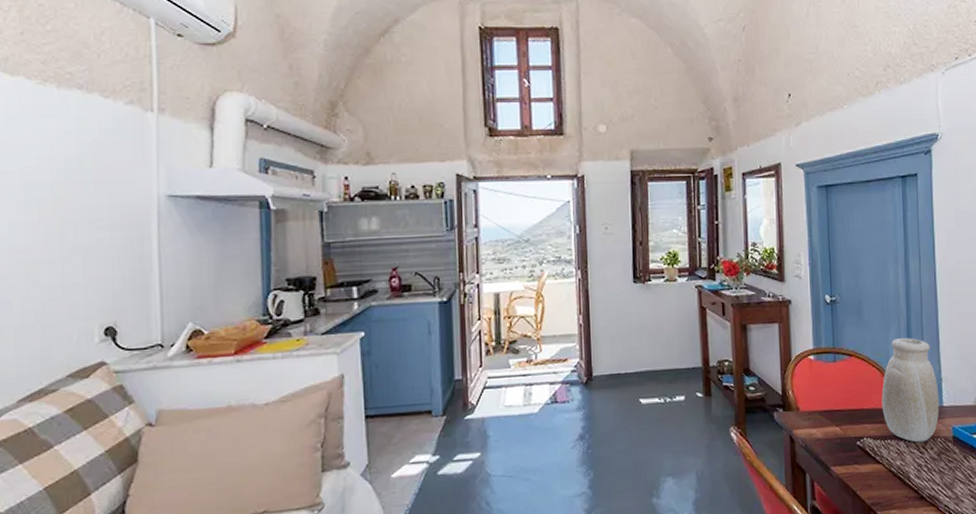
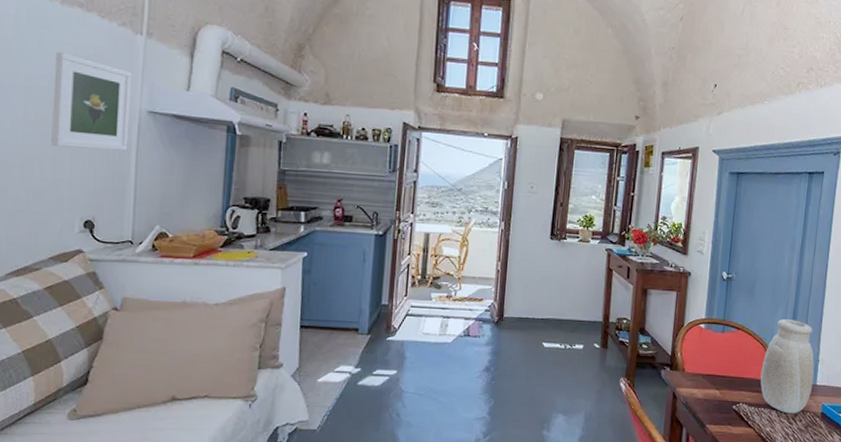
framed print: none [55,141,148,247] -> present [51,52,131,151]

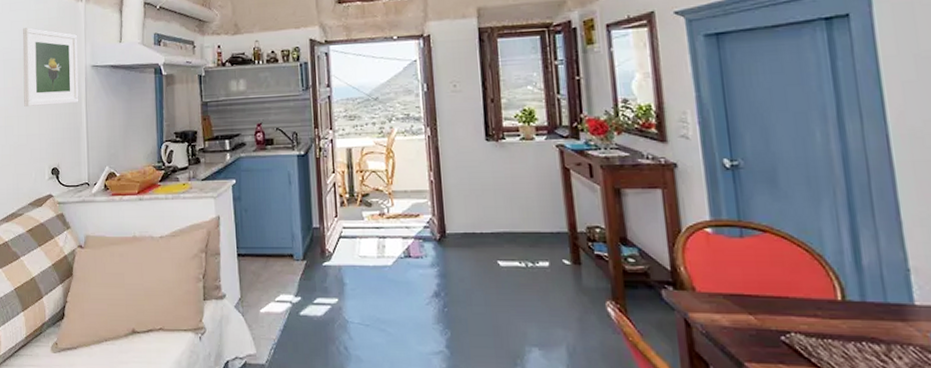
vase: present [760,319,815,414] -> none [814,214,909,348]

